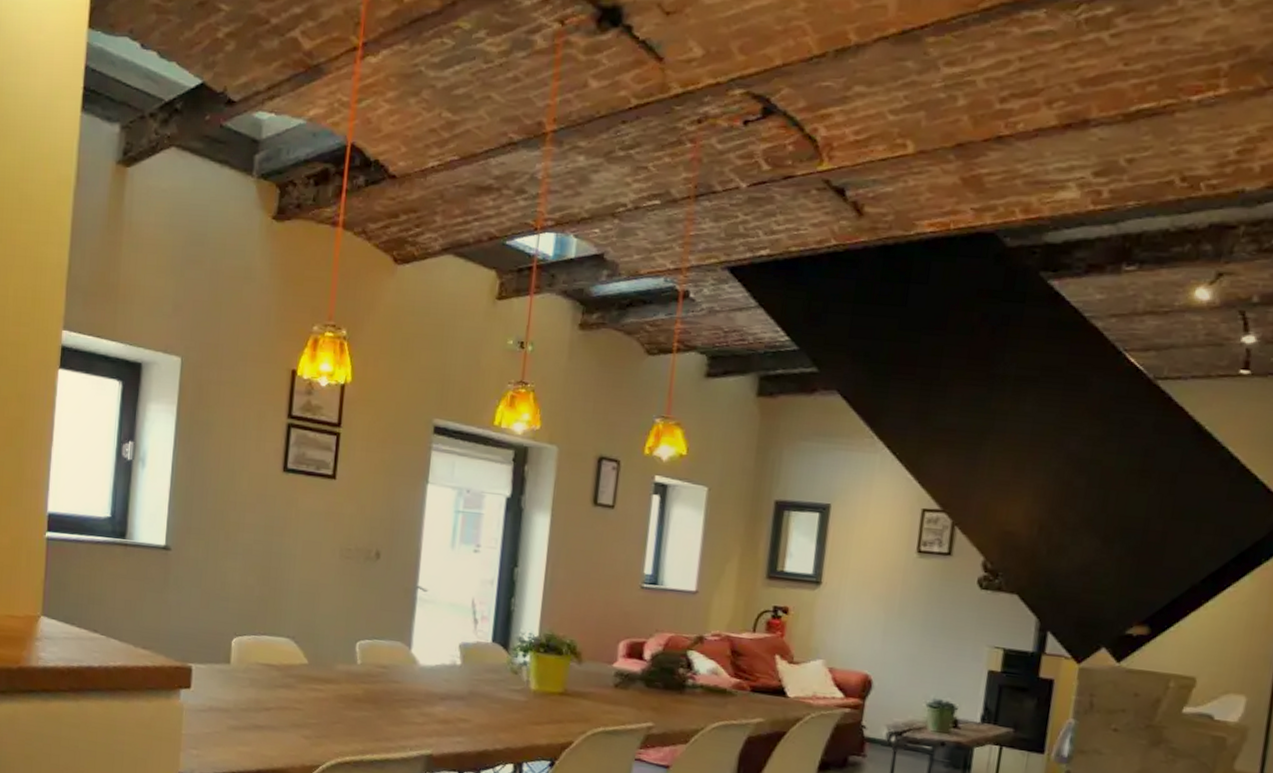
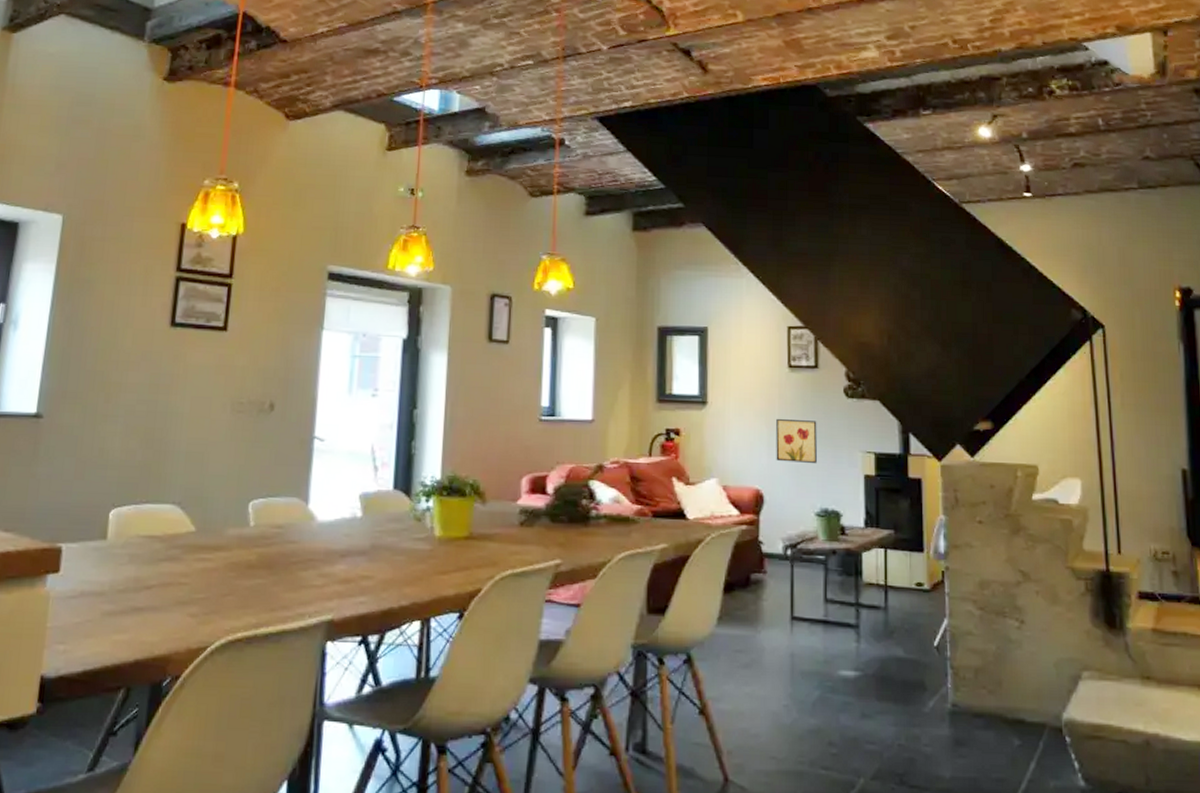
wall art: none [890,604,942,655] -> present [776,418,817,464]

